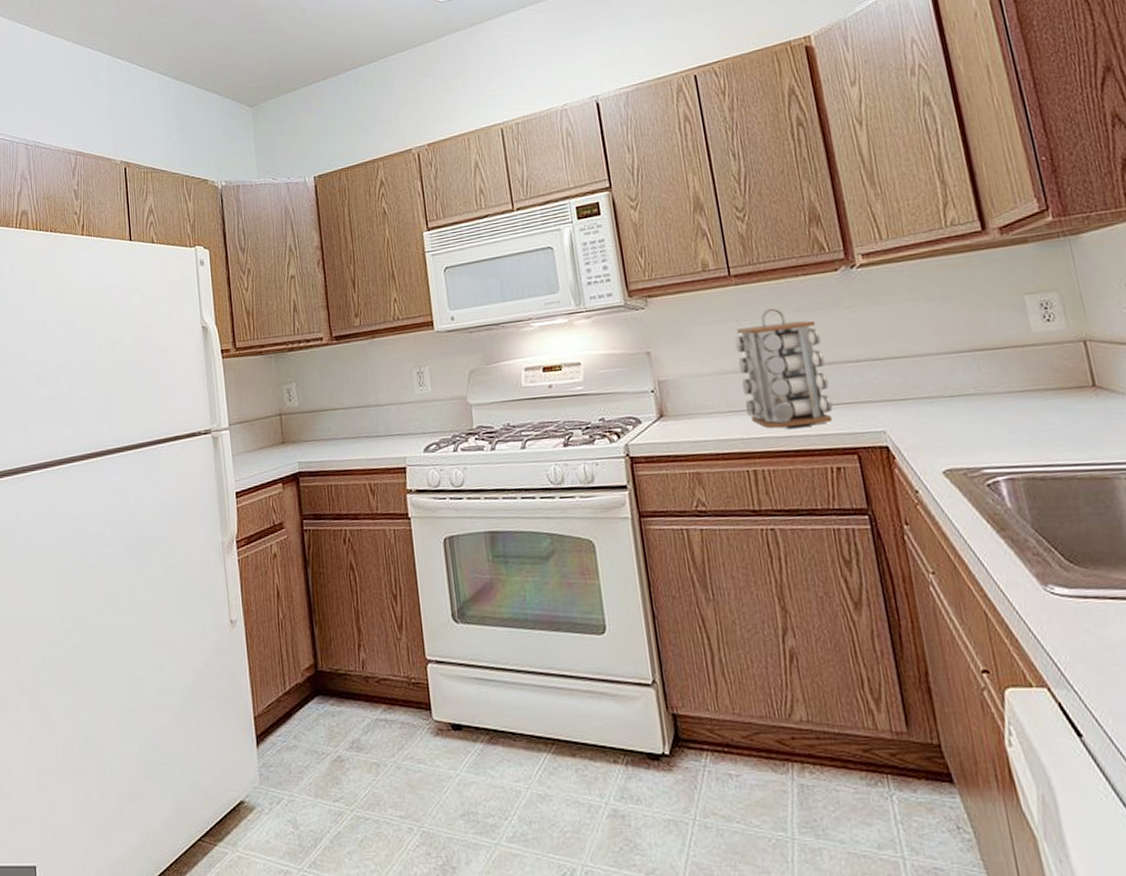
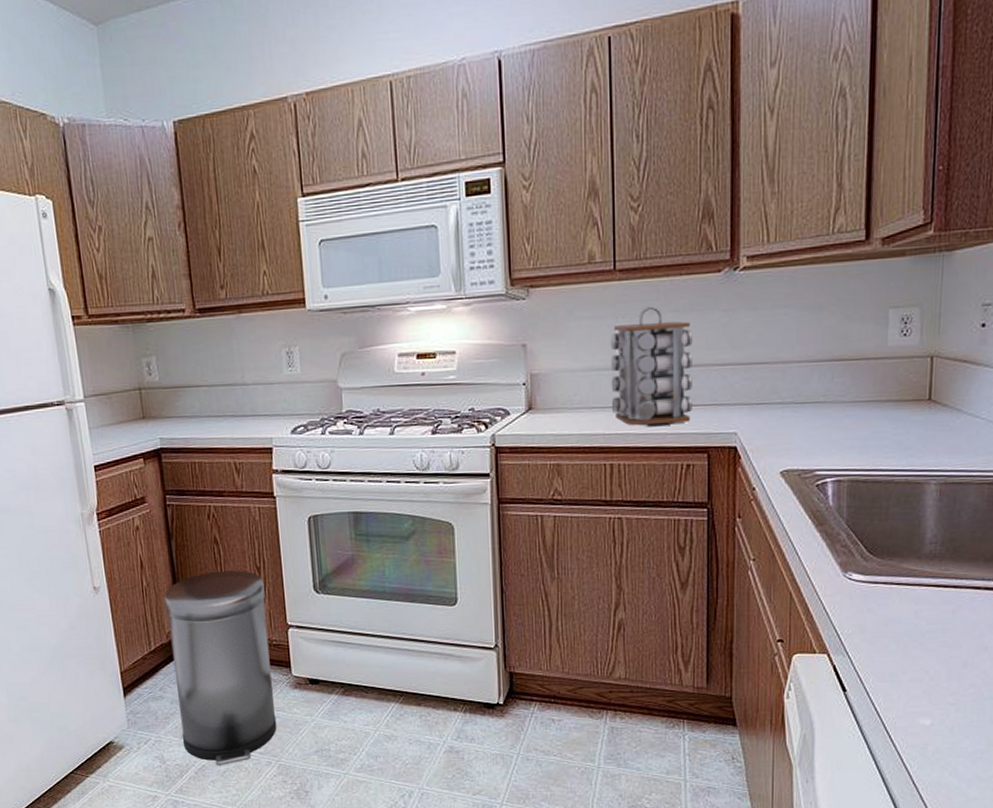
pedal bin: none [300,598,418,832] -> present [164,570,277,765]

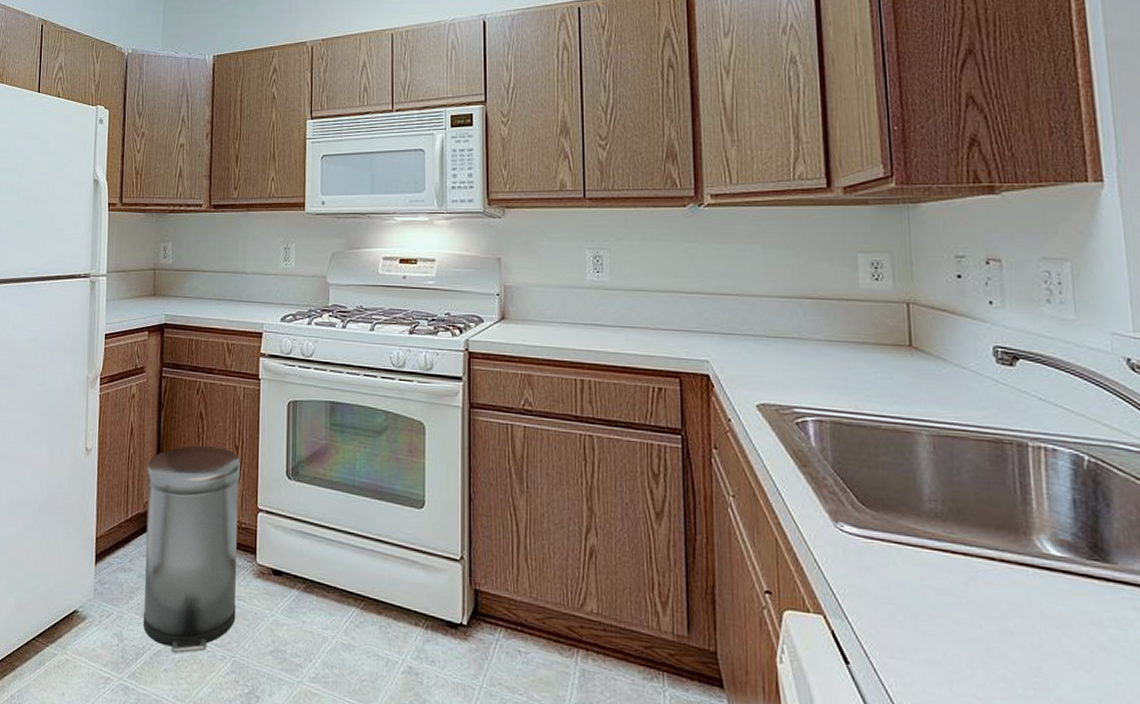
spice rack: present [610,306,693,426] -> none [580,233,662,346]

